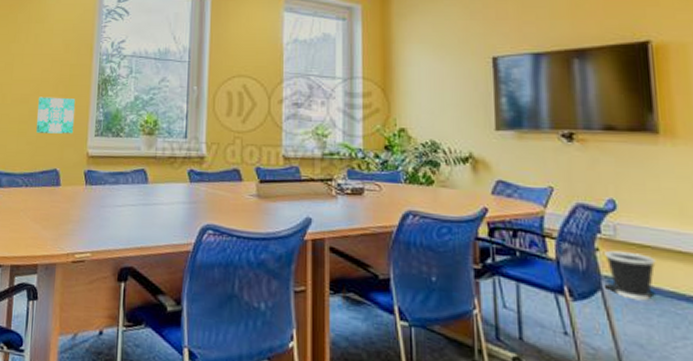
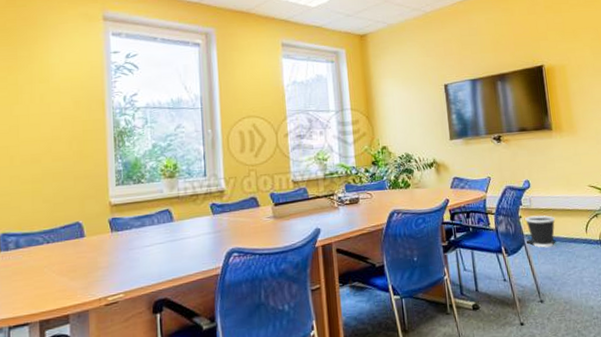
wall art: present [36,97,76,134] -> none [52,153,93,190]

